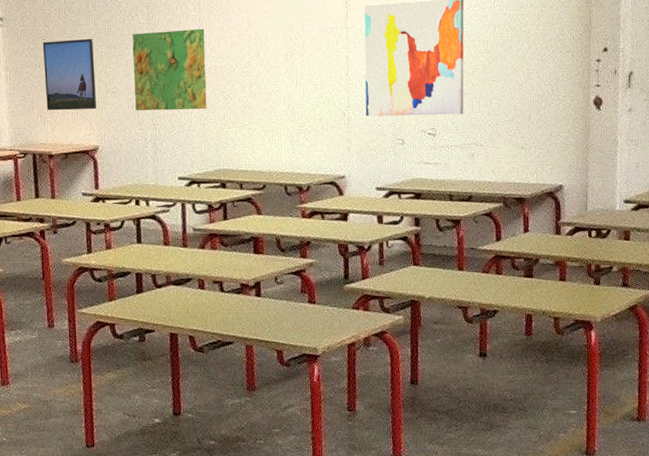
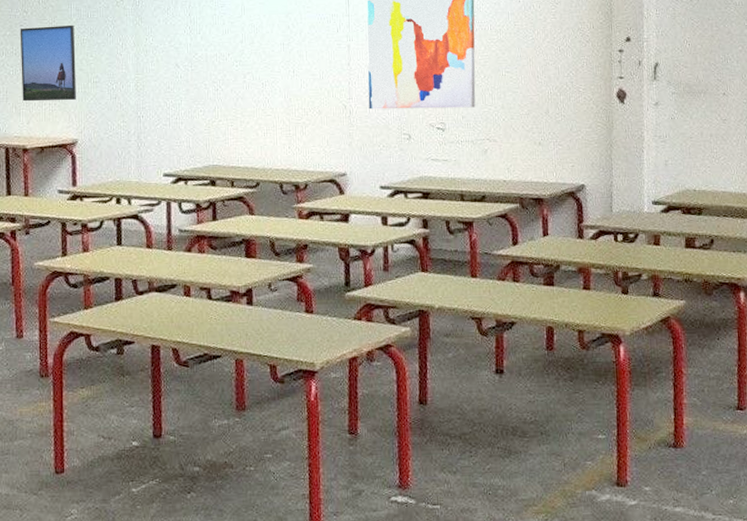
map: present [132,28,207,111] -> none [117,15,196,102]

